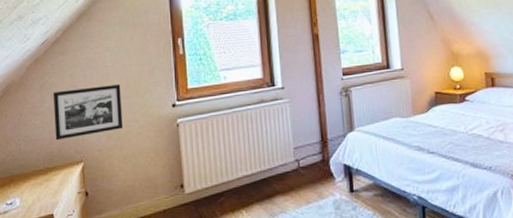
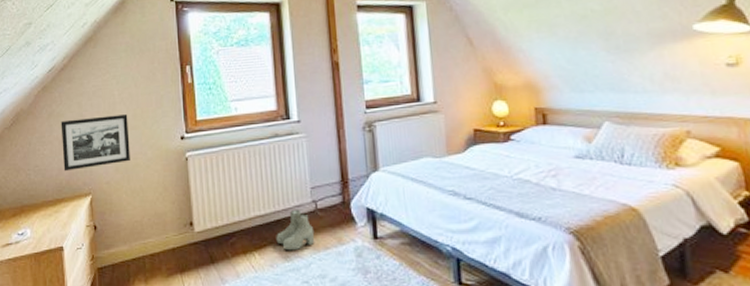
boots: none [262,168,298,207] -> present [276,209,315,251]

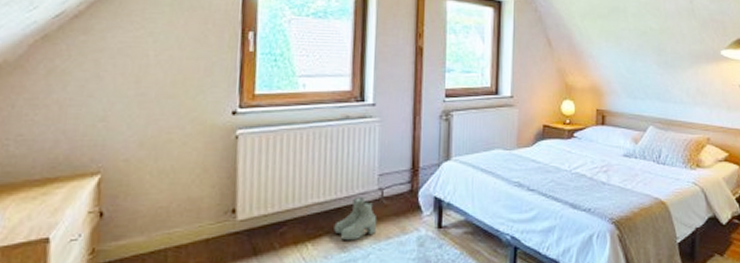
picture frame: present [61,114,130,172] -> none [62,79,165,144]

